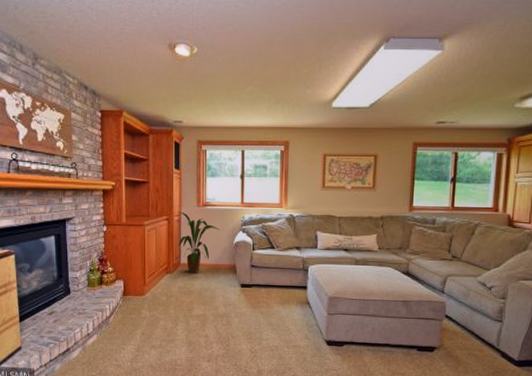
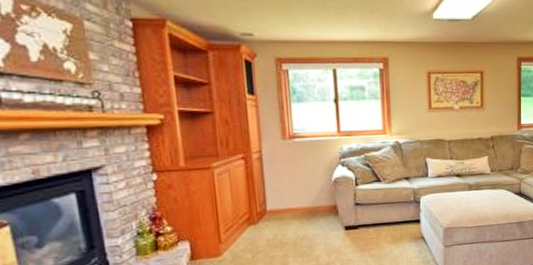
house plant: present [178,212,220,273] -> none [257,147,313,221]

